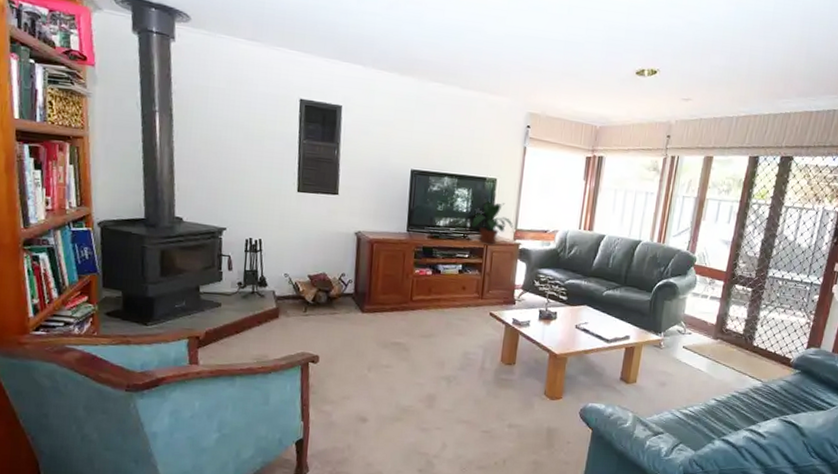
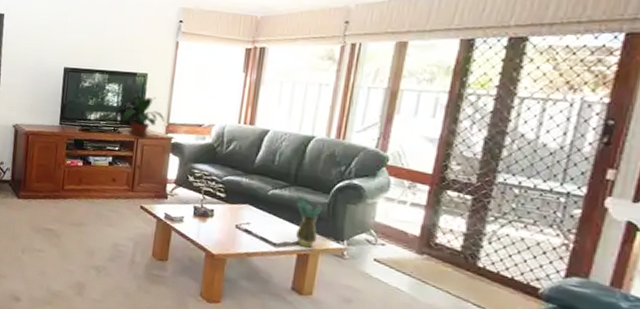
vase: none [624,294,646,341] -> present [295,194,323,248]

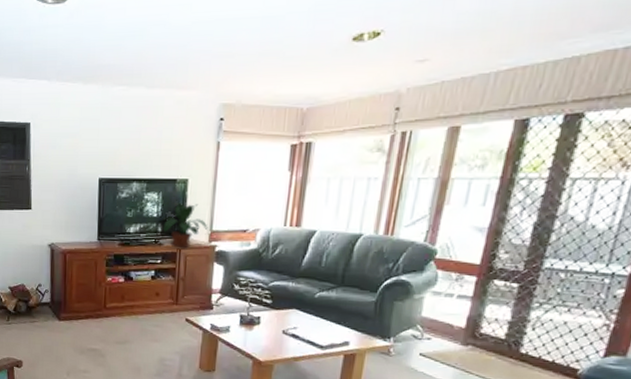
vase: present [295,194,323,248] -> none [342,295,370,348]

